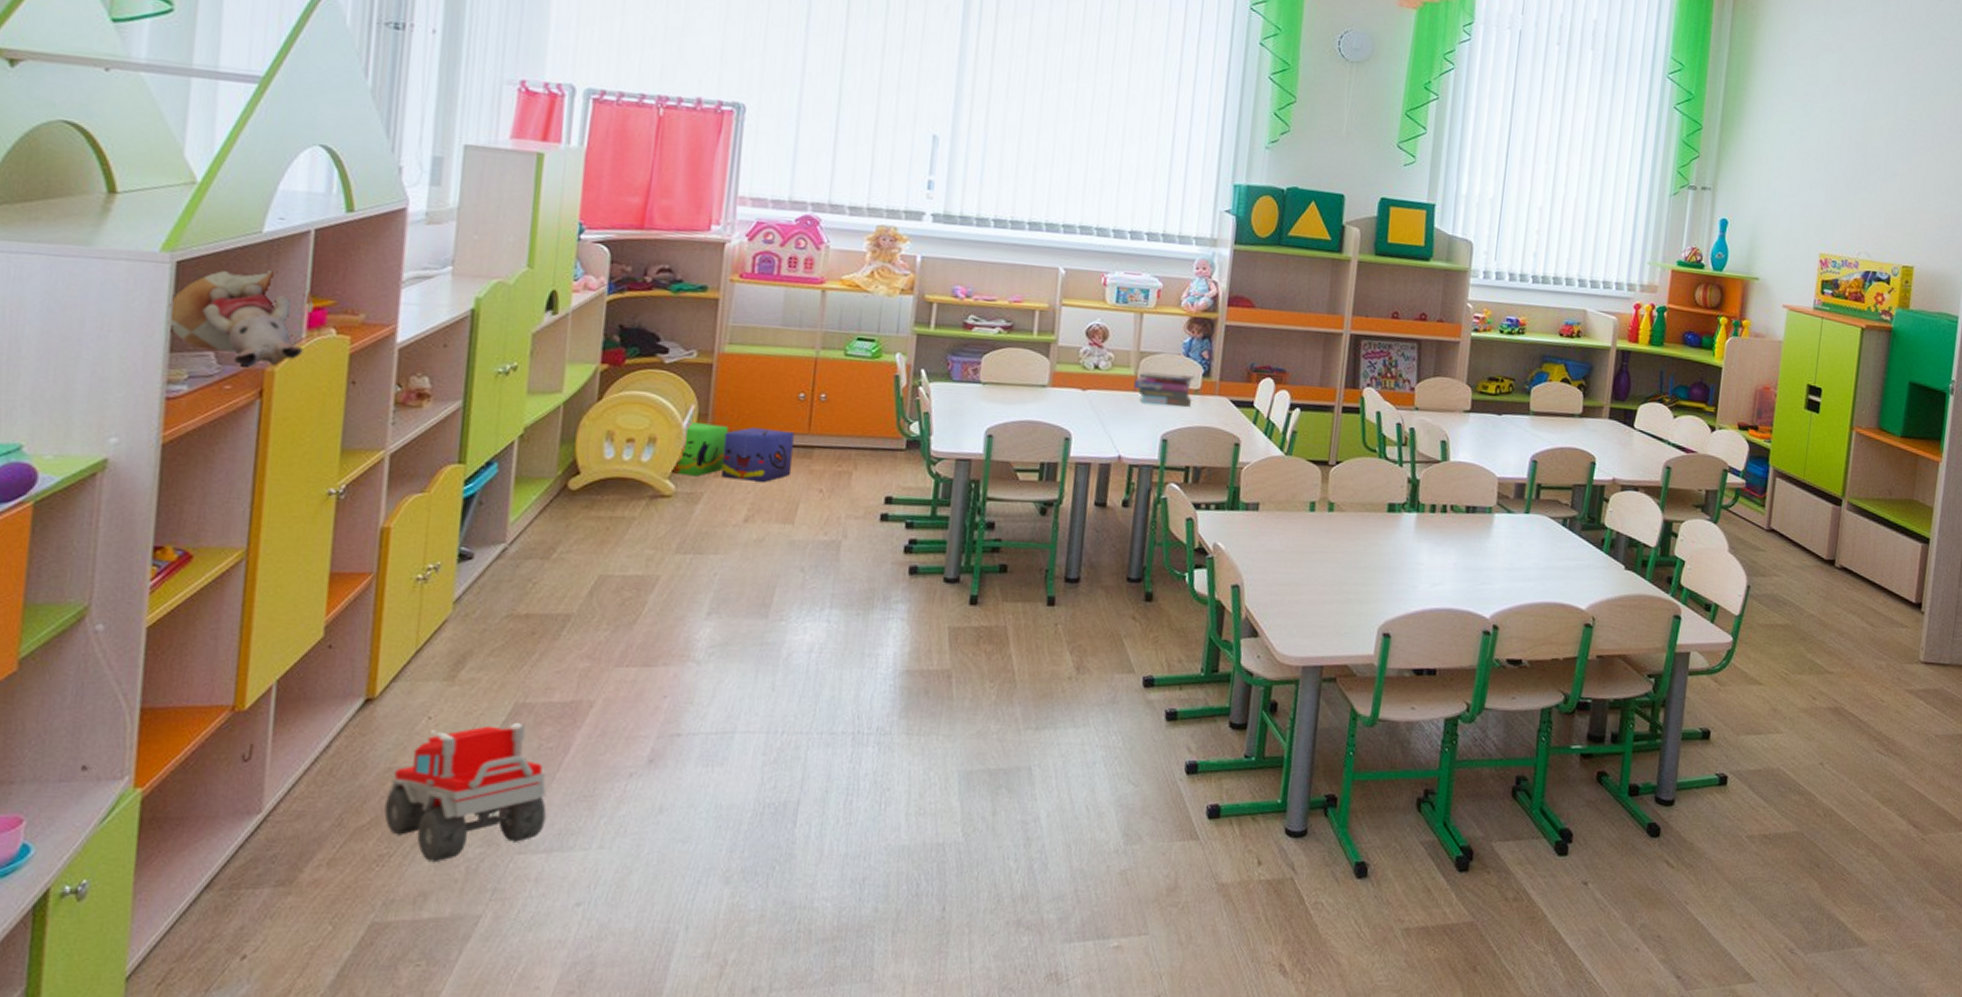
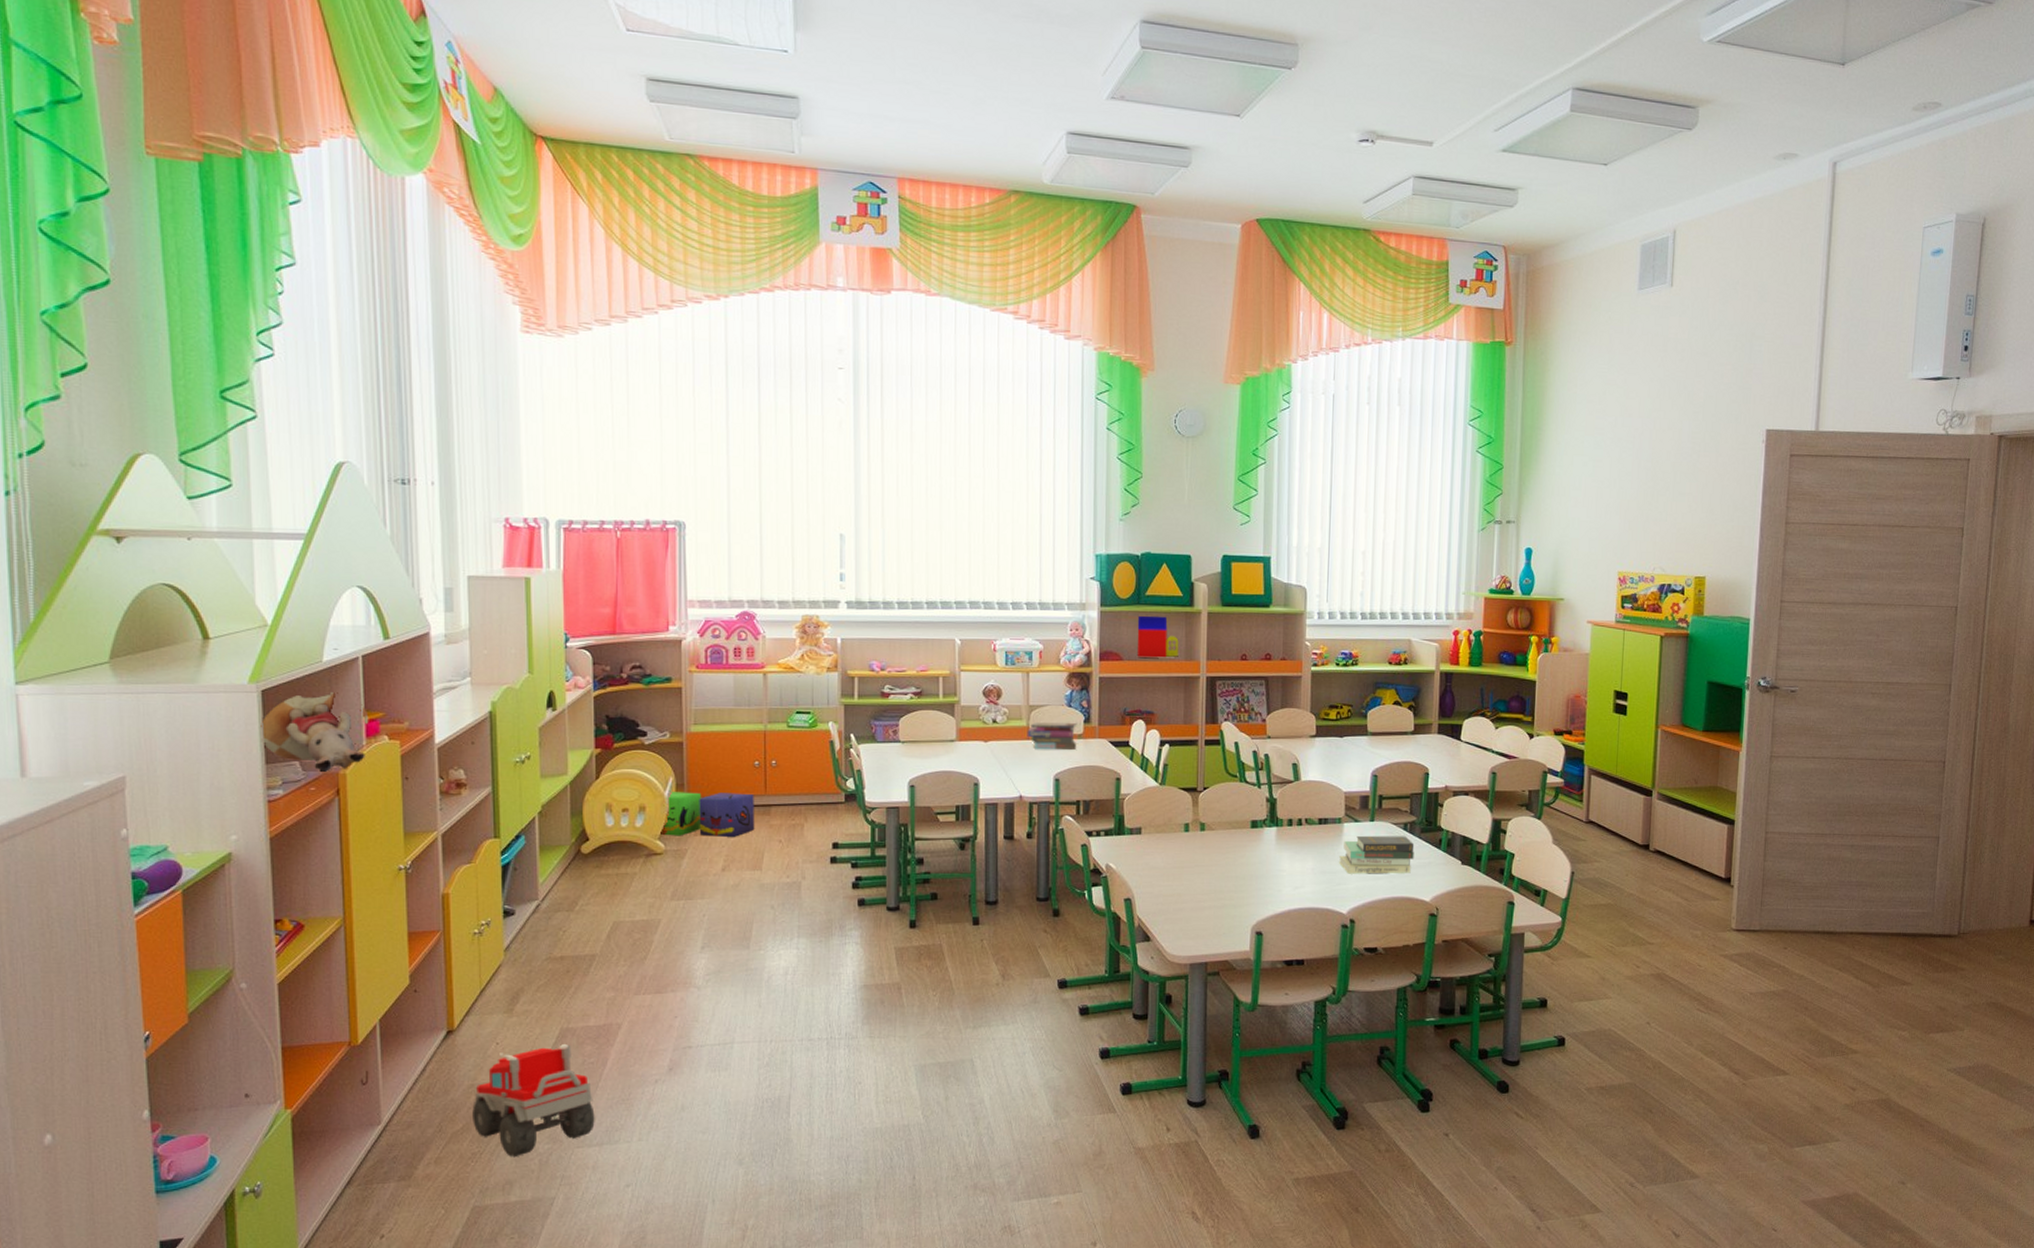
toy house: none [1273,258,1322,309] -> present [1137,615,1179,658]
books: none [1486,528,1573,576] -> present [1339,835,1415,874]

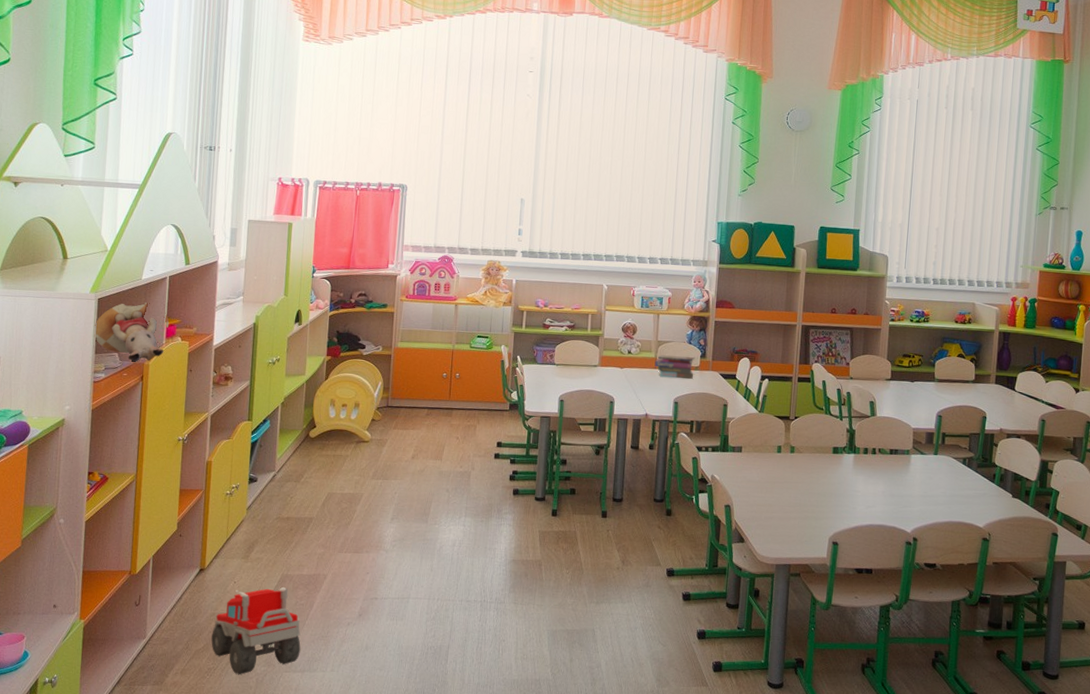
toy box: present [660,792,755,837] -> none [369,393,441,432]
toy house: present [1137,615,1179,658] -> none [747,272,781,308]
books: present [1339,835,1415,874] -> none [906,466,972,502]

